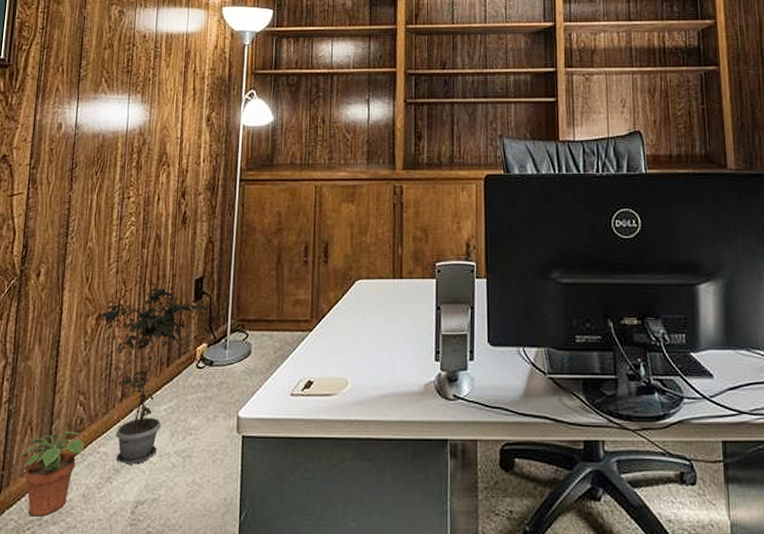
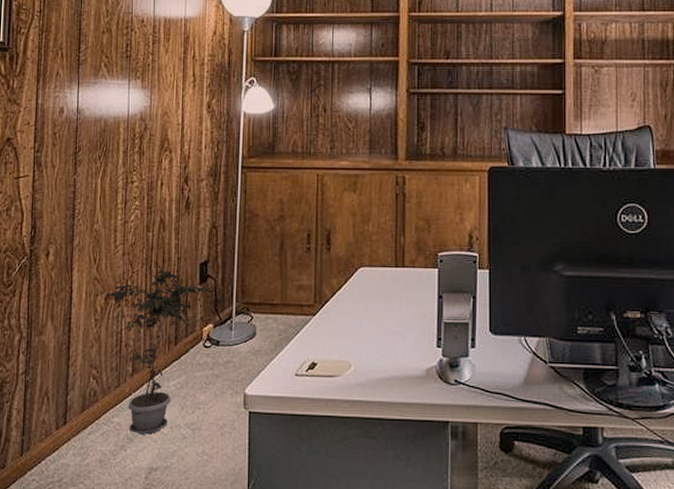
potted plant: present [20,431,84,517] -> none [39,402,98,479]

